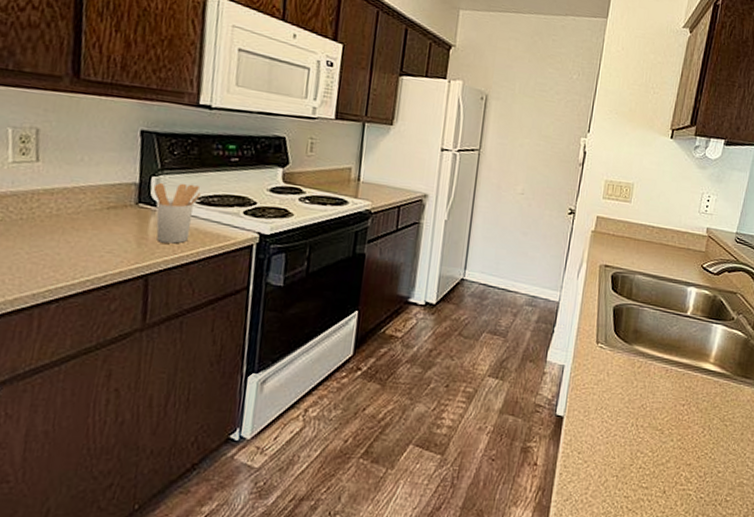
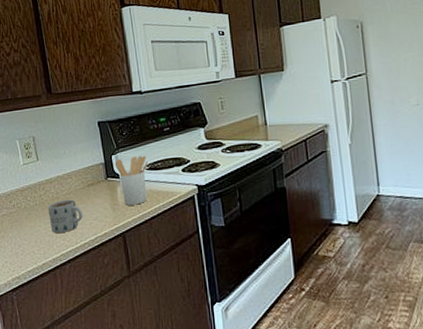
mug: none [38,219,93,263] -> present [47,199,83,234]

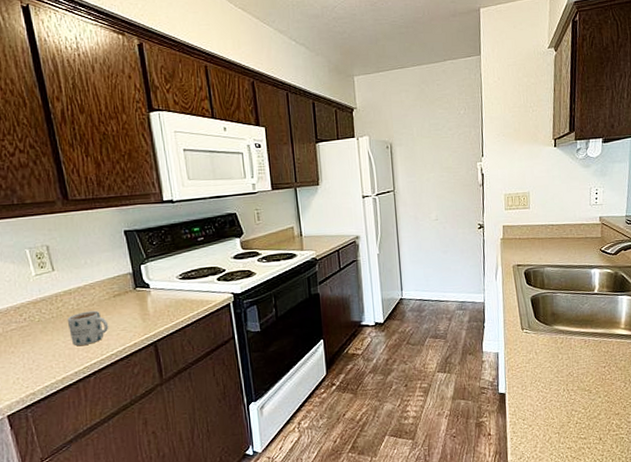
utensil holder: present [114,155,149,206] -> none [144,265,182,315]

